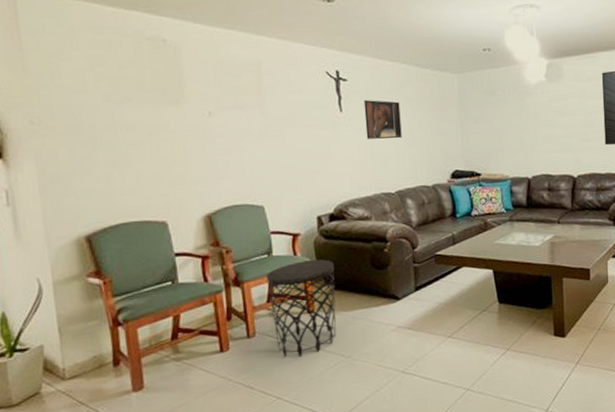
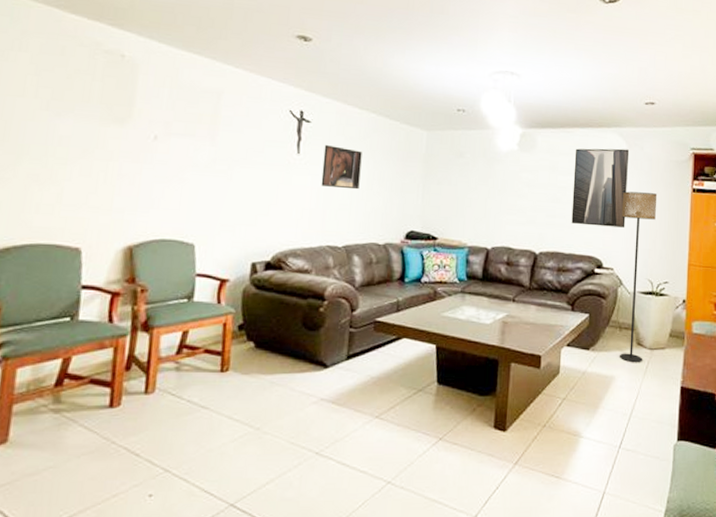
side table: present [266,259,337,358] -> none [177,311,260,424]

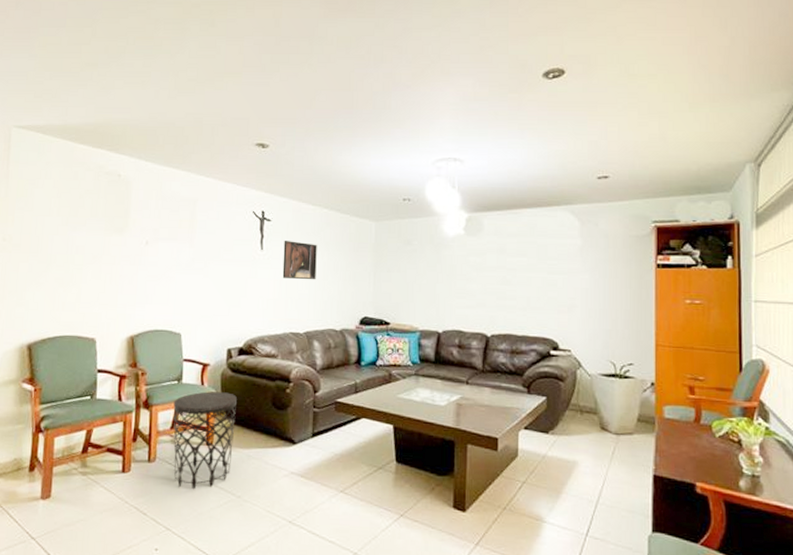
side table: none [177,311,260,424] -> present [173,391,237,490]
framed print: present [571,148,629,228] -> none [523,226,582,308]
floor lamp: present [620,191,658,363] -> none [577,270,616,449]

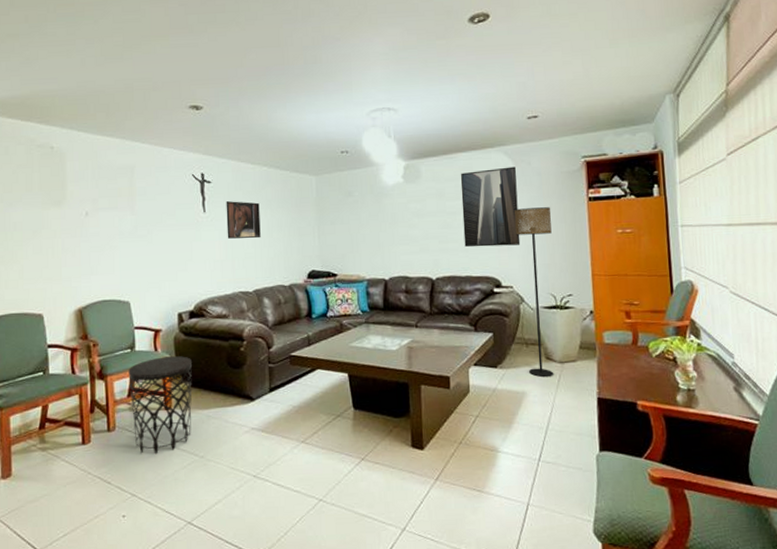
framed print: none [523,226,582,308] -> present [460,166,521,248]
floor lamp: none [577,270,616,449] -> present [513,207,553,378]

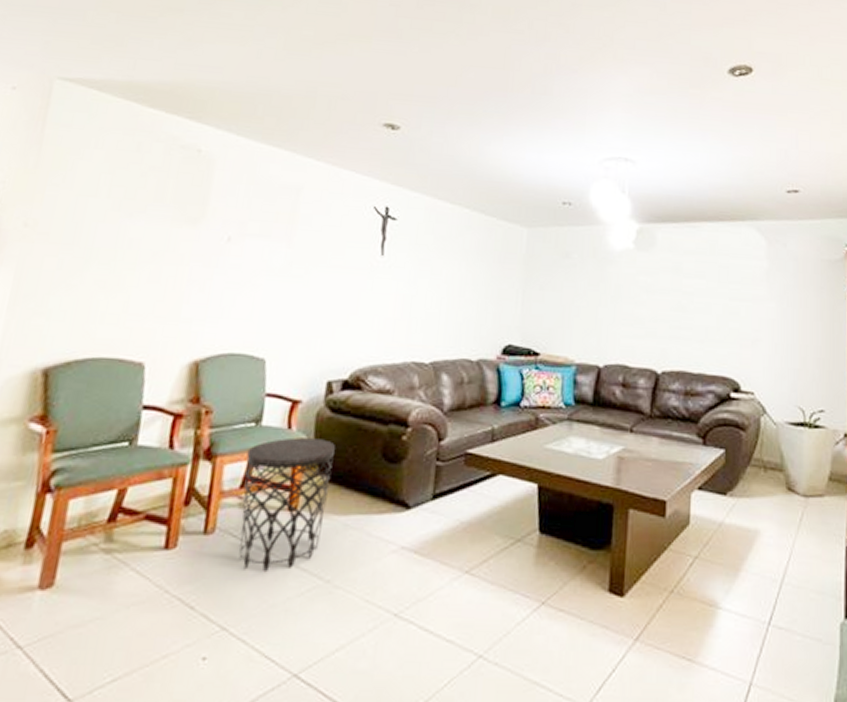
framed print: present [226,201,261,239] -> none [406,245,454,297]
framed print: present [460,166,521,248] -> none [700,246,768,342]
floor lamp: present [513,207,553,378] -> none [762,297,807,514]

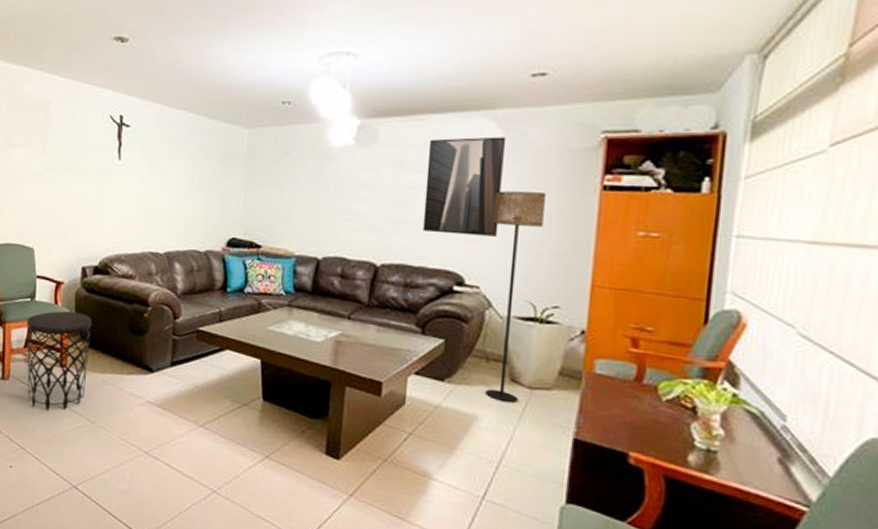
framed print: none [700,246,768,342] -> present [422,137,505,237]
floor lamp: none [762,297,807,514] -> present [486,191,547,403]

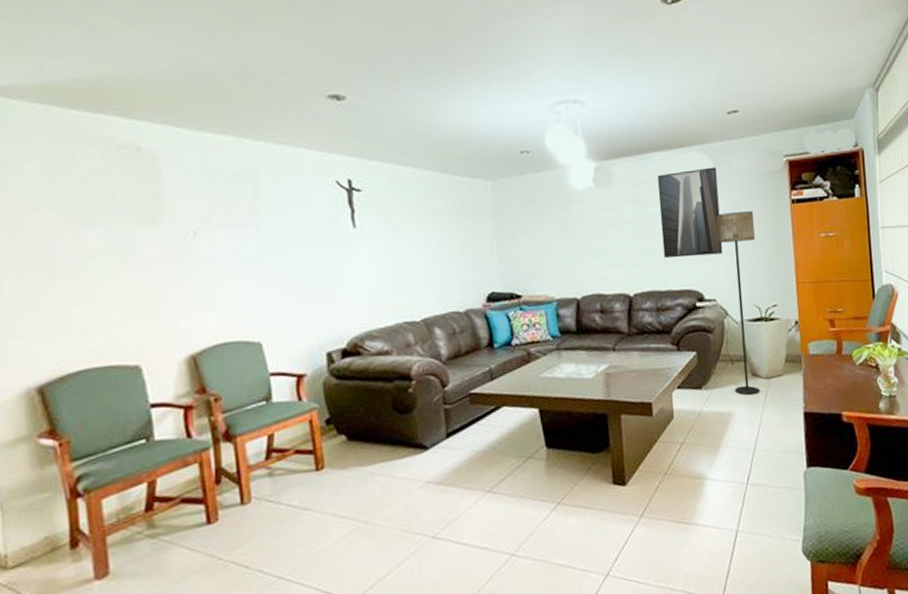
side table: present [26,311,92,411] -> none [264,404,352,526]

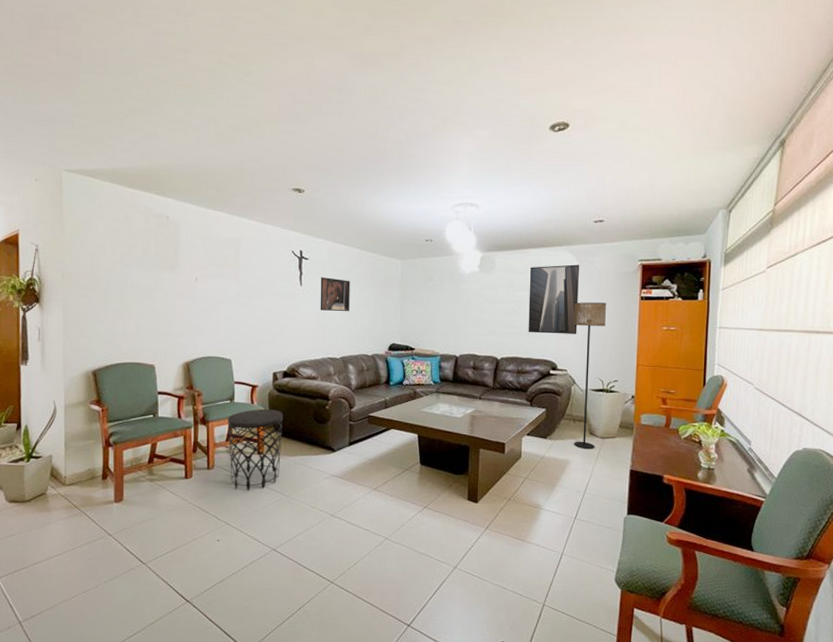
side table: none [264,404,352,526] -> present [227,409,283,491]
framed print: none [381,213,428,259] -> present [320,277,350,312]

